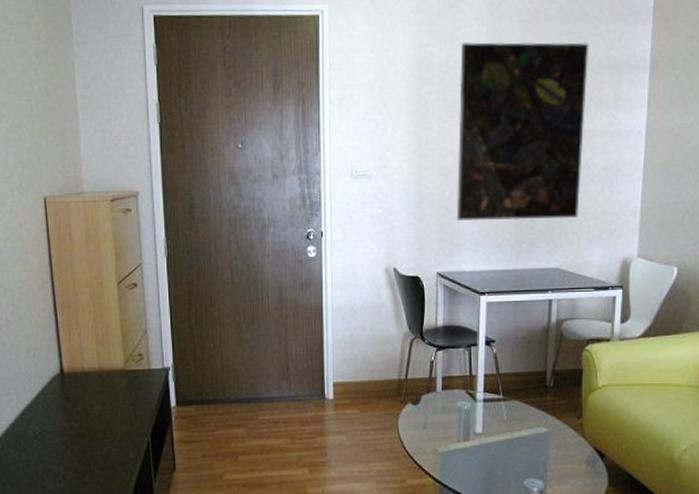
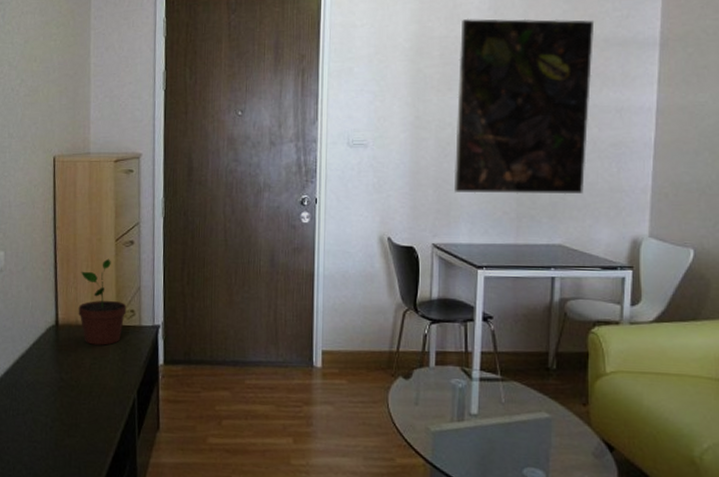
potted plant: none [83,302,134,391] -> present [78,258,127,345]

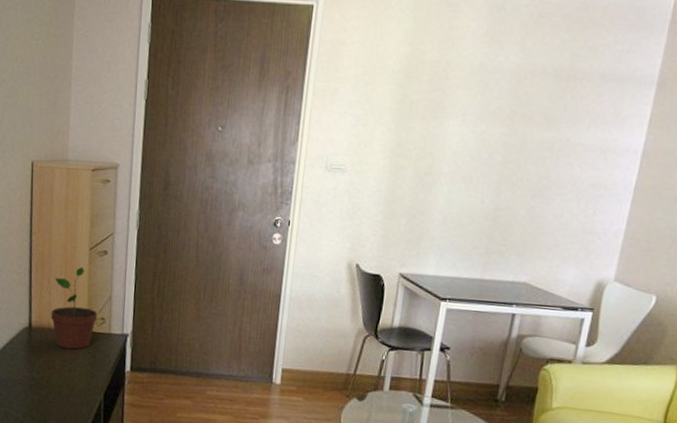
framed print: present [453,18,595,195] -> none [426,42,594,233]

